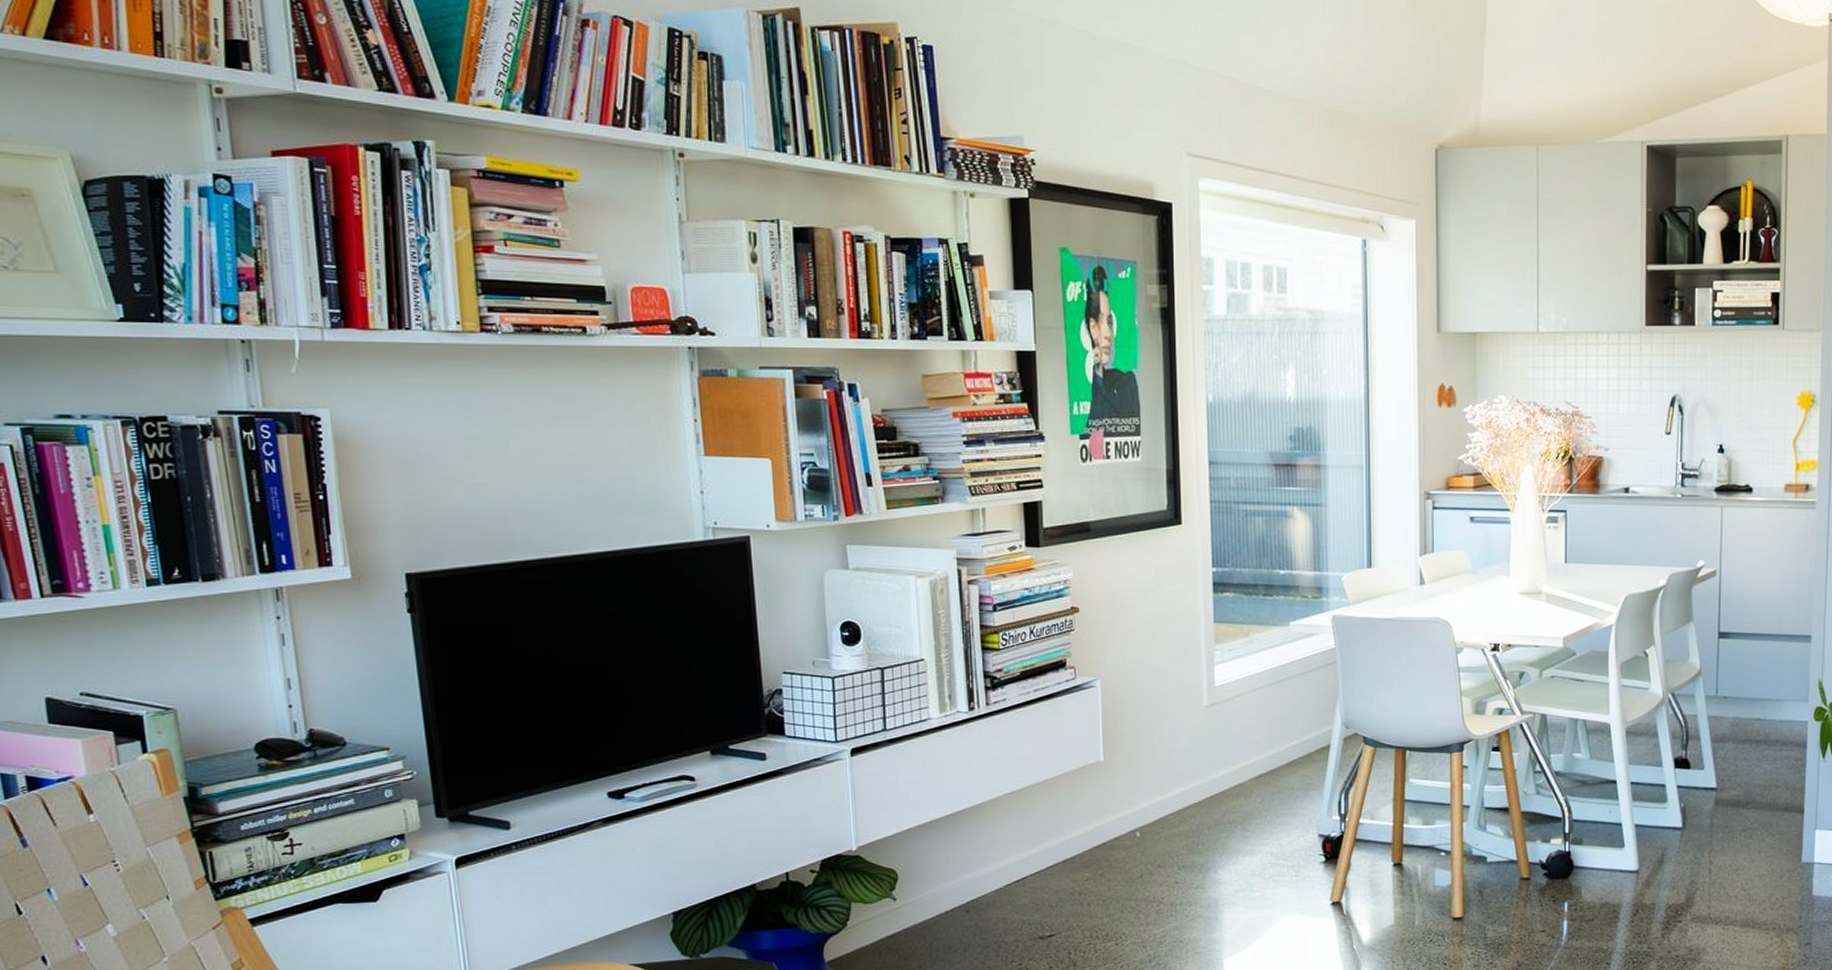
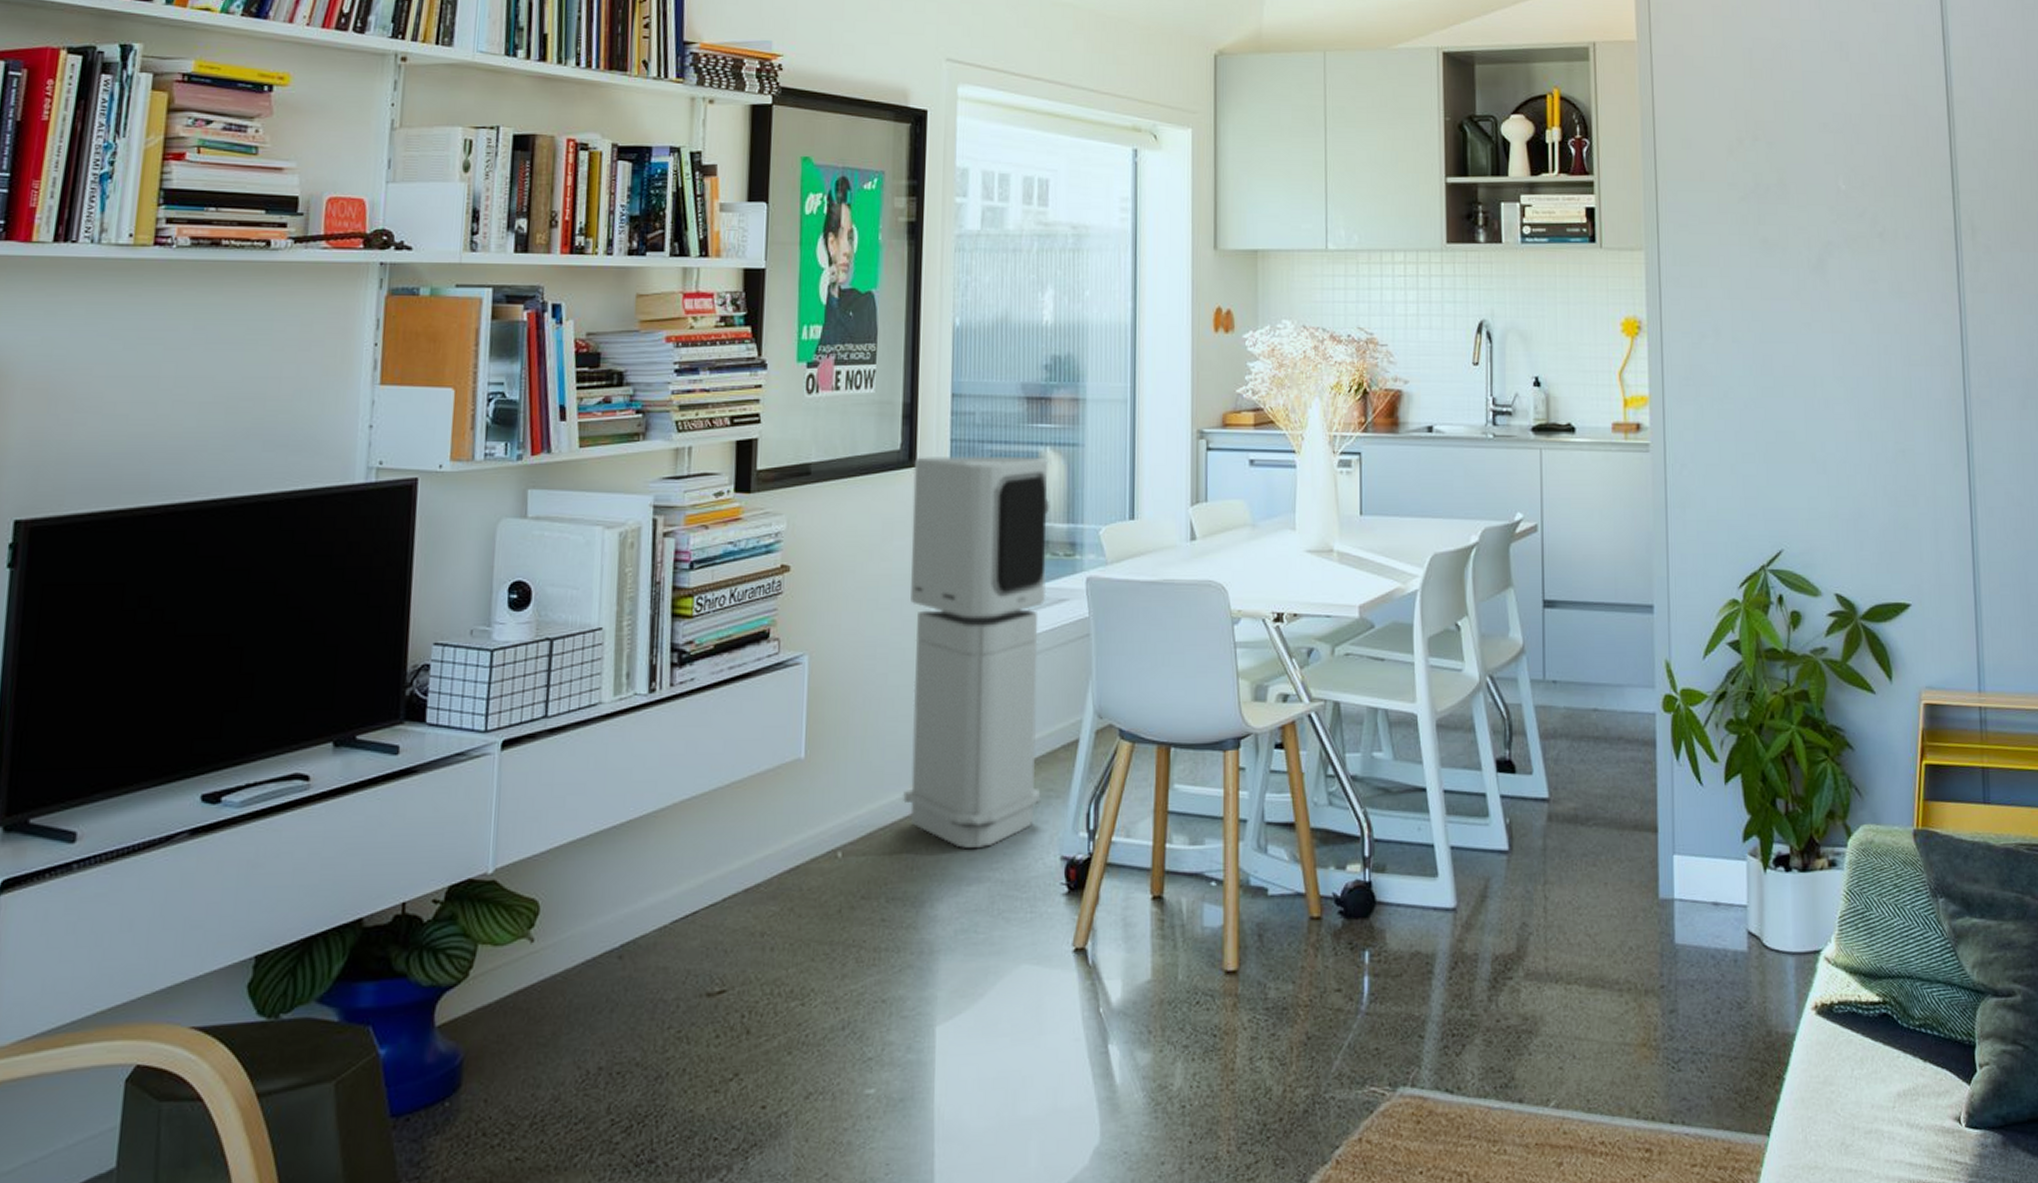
air purifier: none [1180,514,1301,829] -> present [903,455,1050,848]

